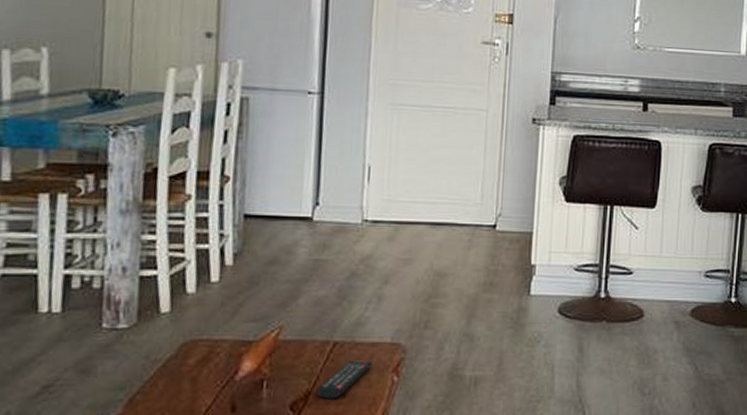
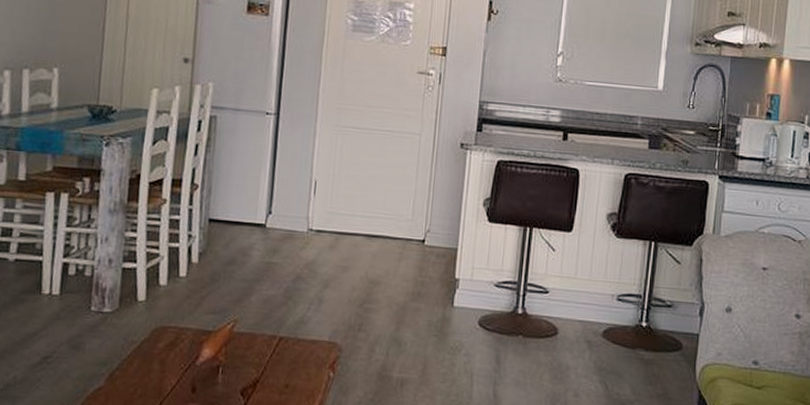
remote control: present [316,360,374,398] -> none [263,355,313,388]

